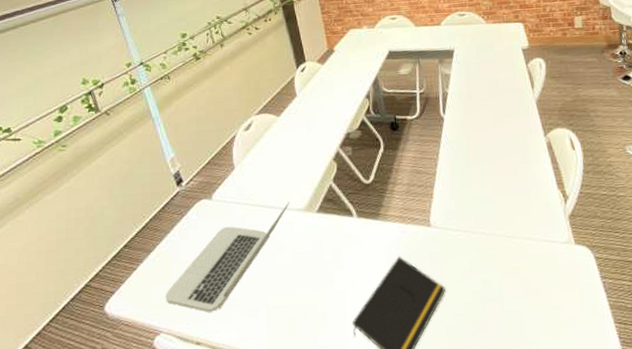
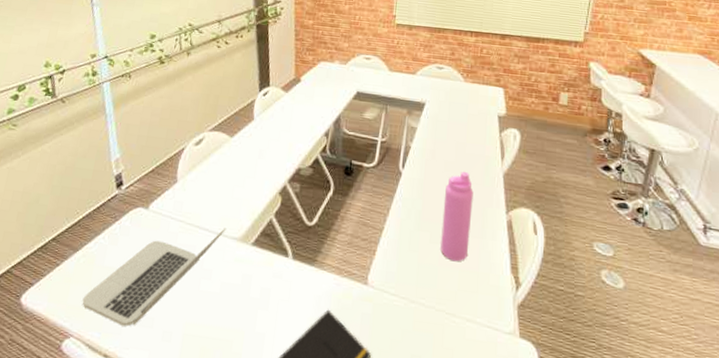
water bottle: none [486,105,517,189] -> present [440,171,473,262]

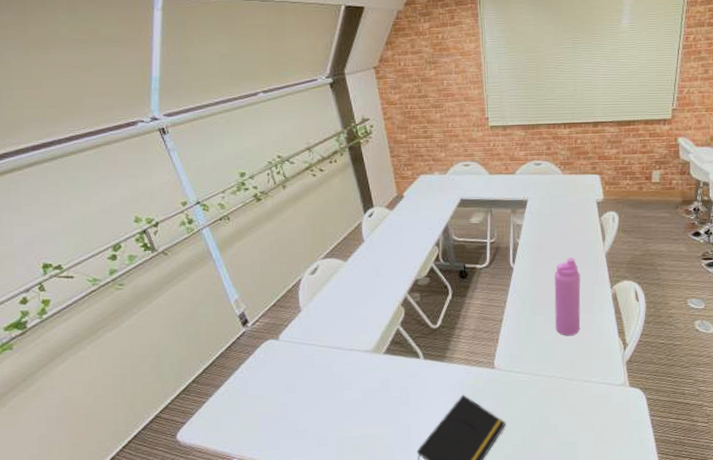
laptop: present [82,228,226,327] -> none [236,343,357,441]

